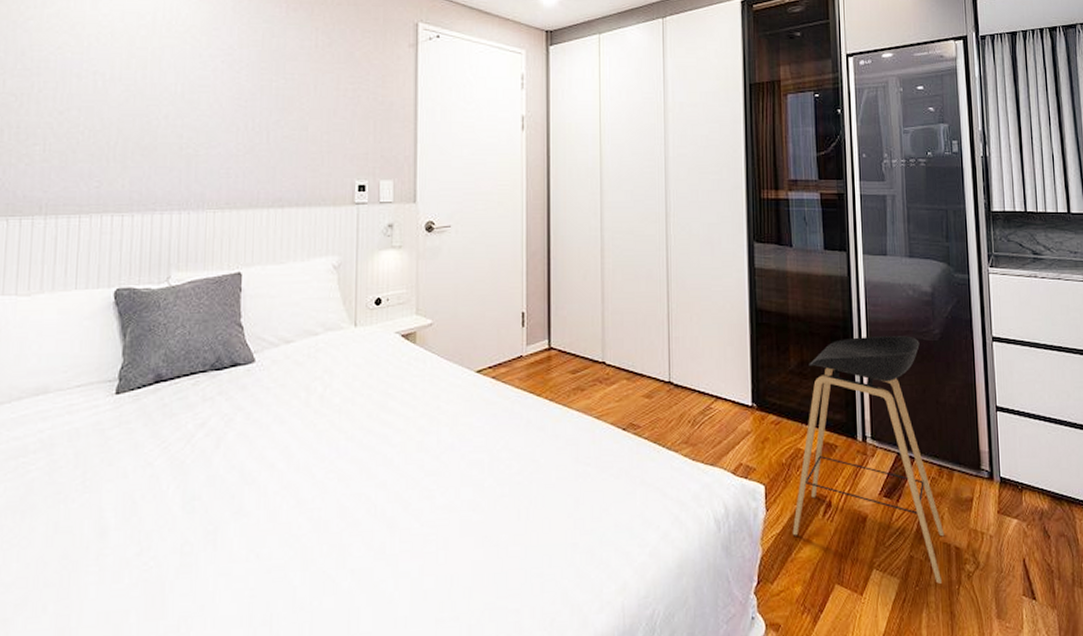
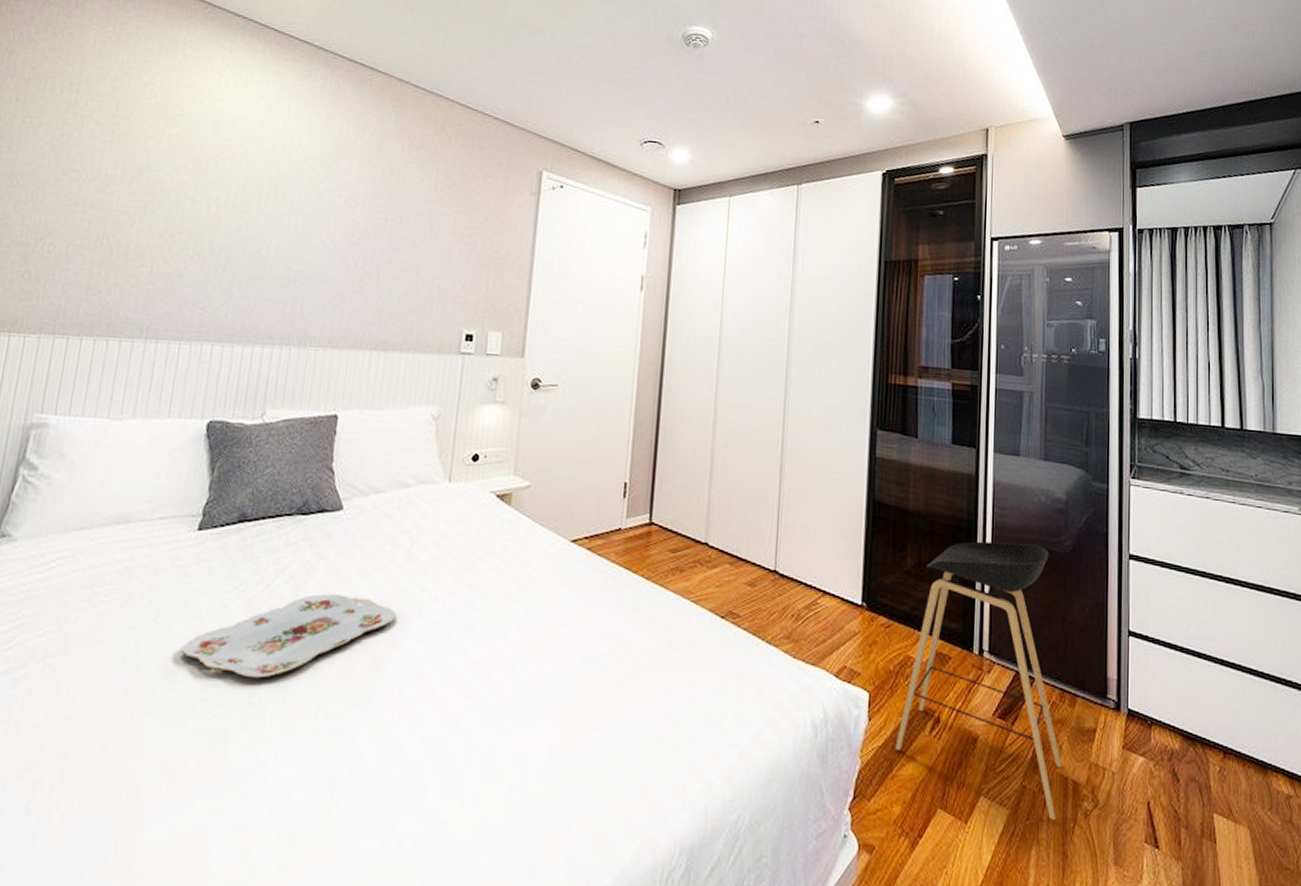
serving tray: none [111,442,316,529] -> present [182,594,397,679]

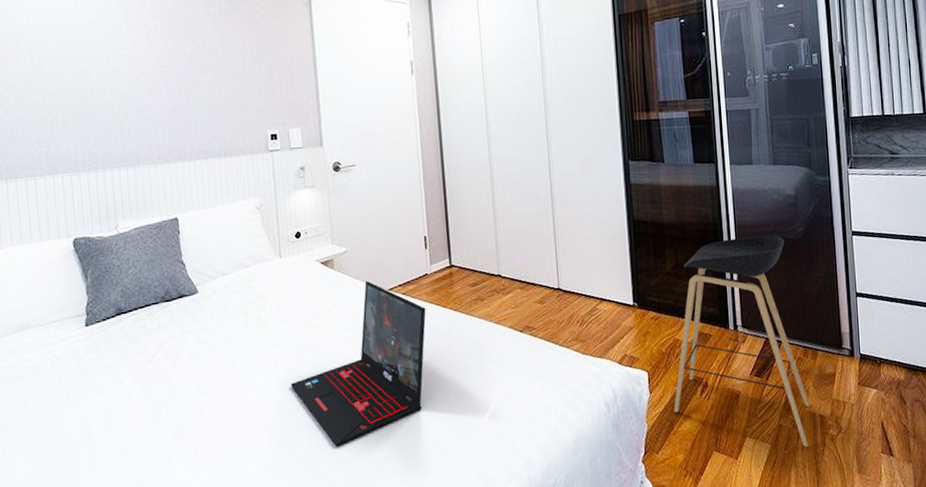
serving tray: present [182,594,397,679] -> none [94,359,258,433]
laptop: none [431,525,612,730] -> present [290,280,426,446]

